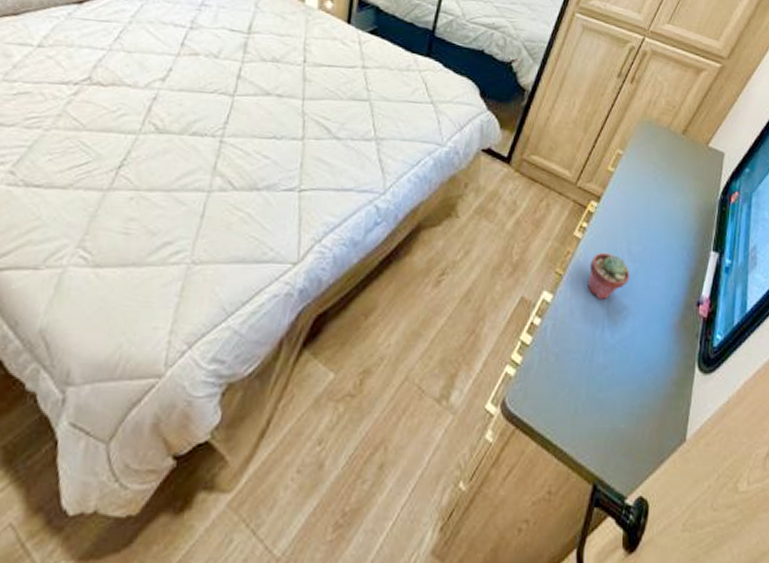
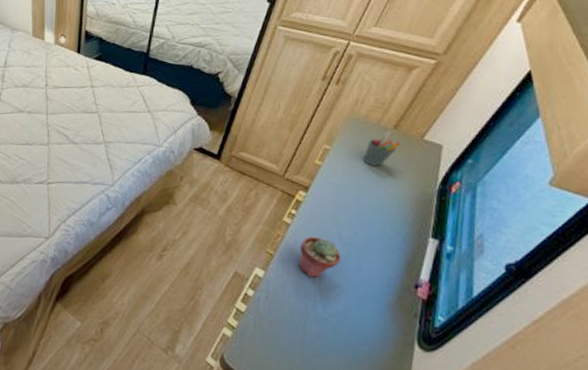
pen holder: none [654,136,689,175] -> present [363,131,401,167]

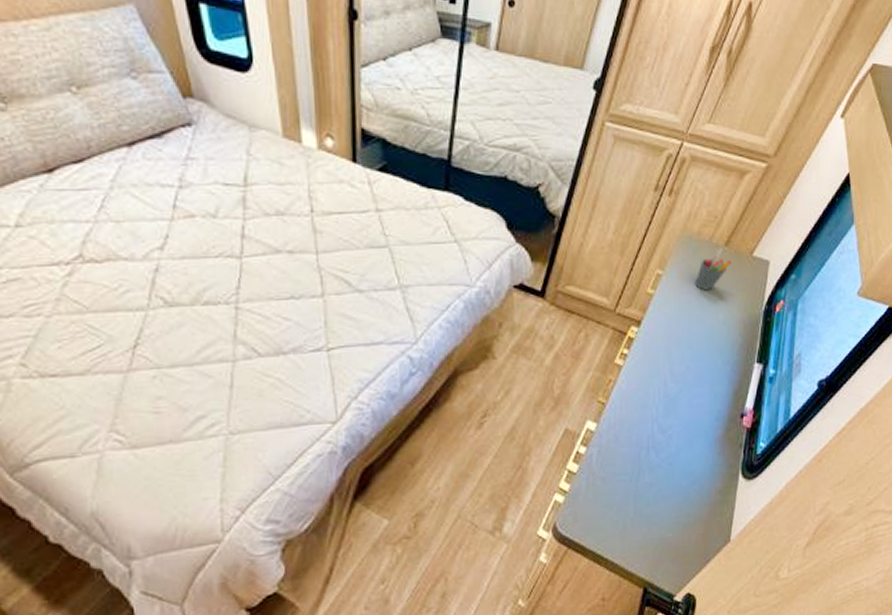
potted succulent: present [298,236,342,278] -> none [631,376,674,423]

